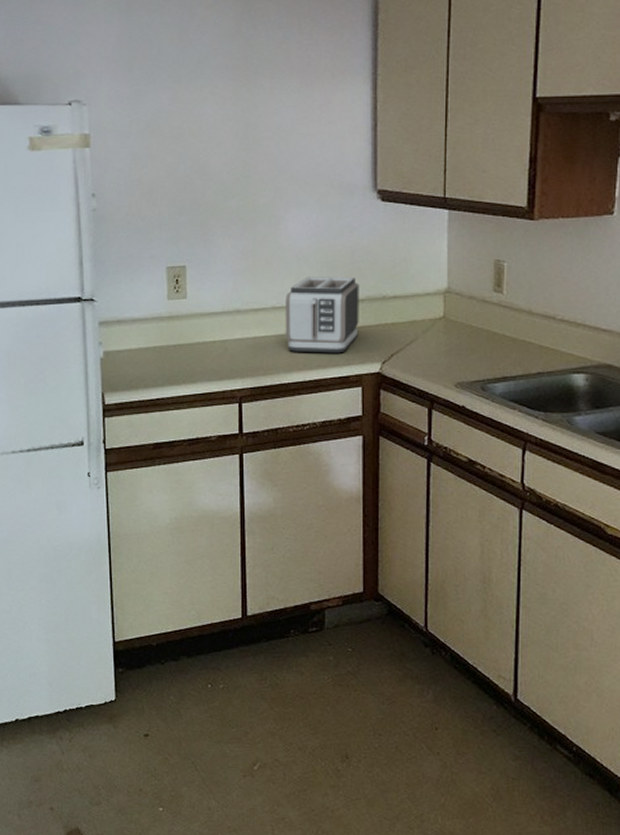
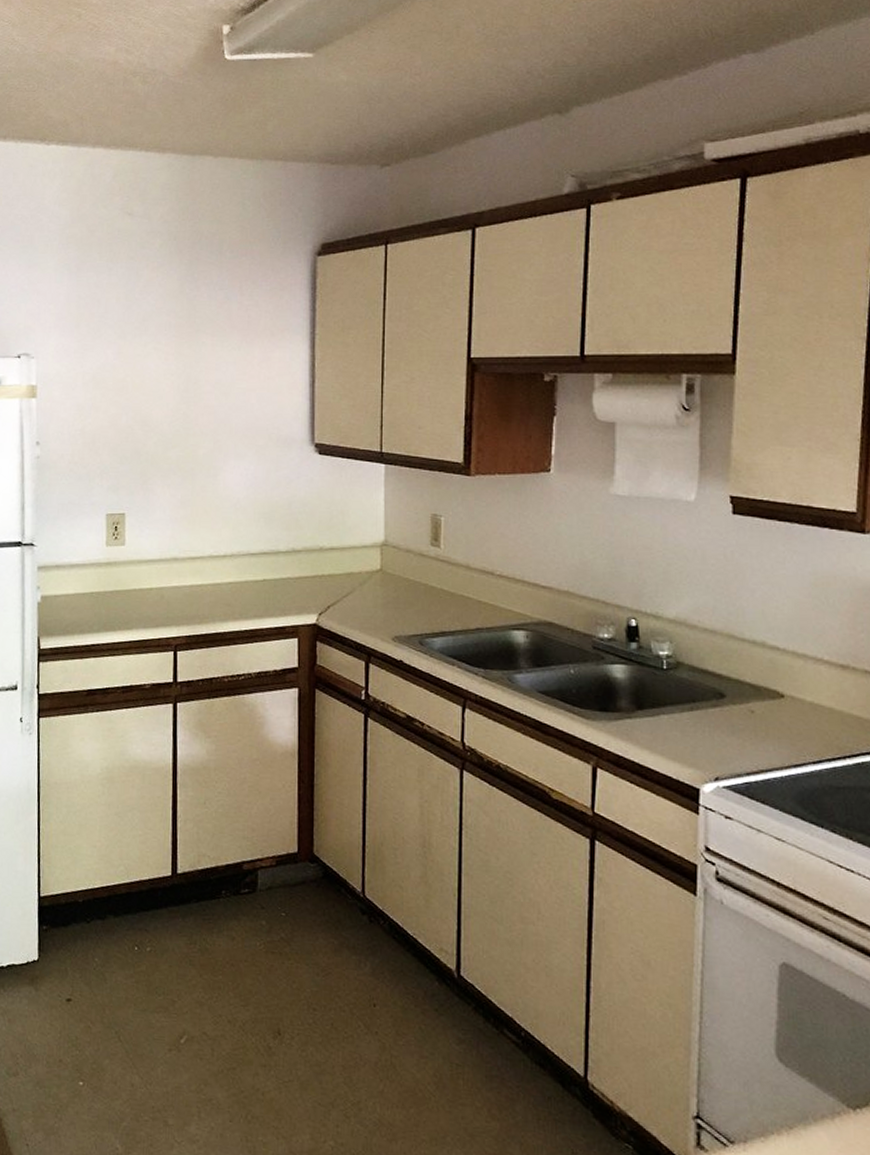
toaster: present [285,276,359,353] -> none [222,526,296,604]

